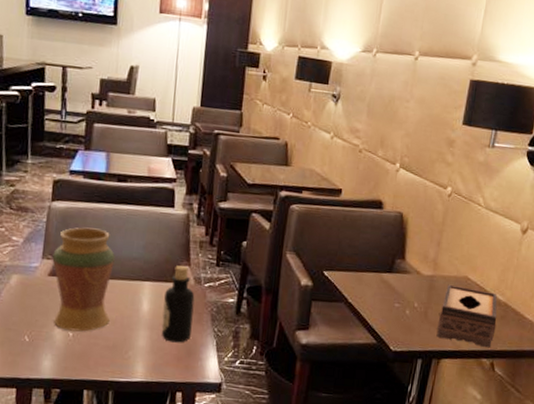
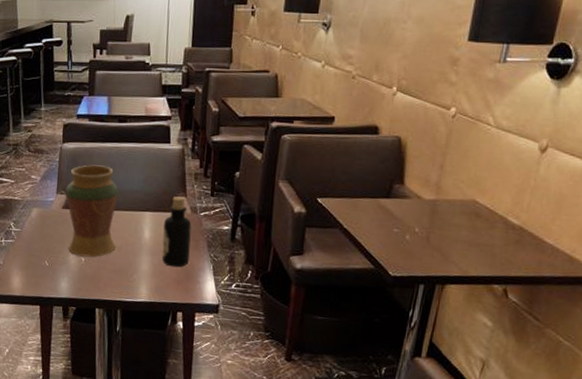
tissue box: present [436,284,498,348] -> none [440,208,511,274]

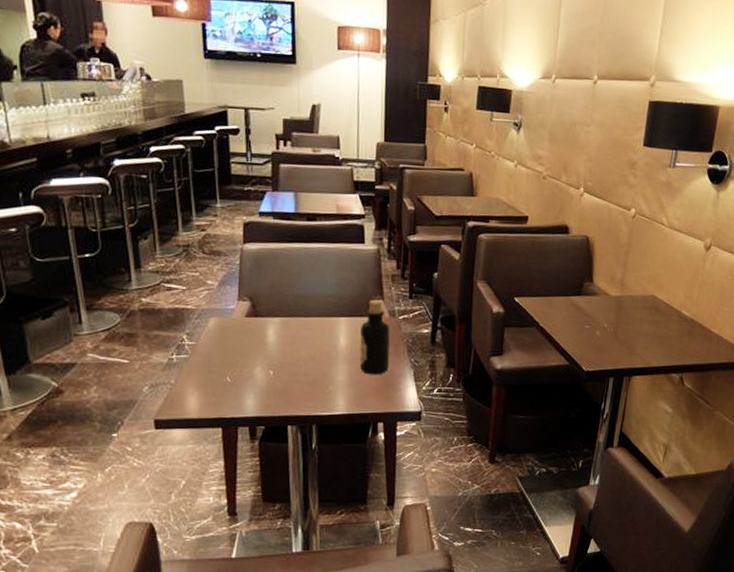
decorative vase: present [65,165,119,257] -> none [248,267,309,370]

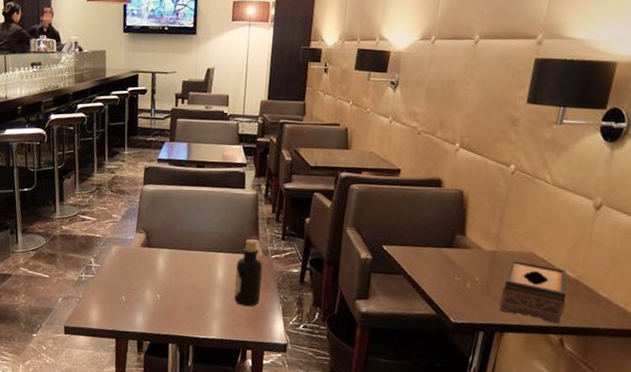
tissue box: none [626,303,685,363] -> present [499,259,567,324]

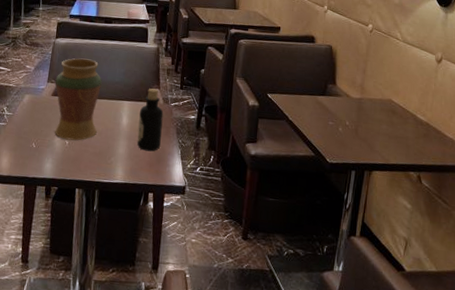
decorative vase: none [144,206,195,294] -> present [55,58,102,141]
tissue box: present [499,259,567,324] -> none [367,106,420,163]

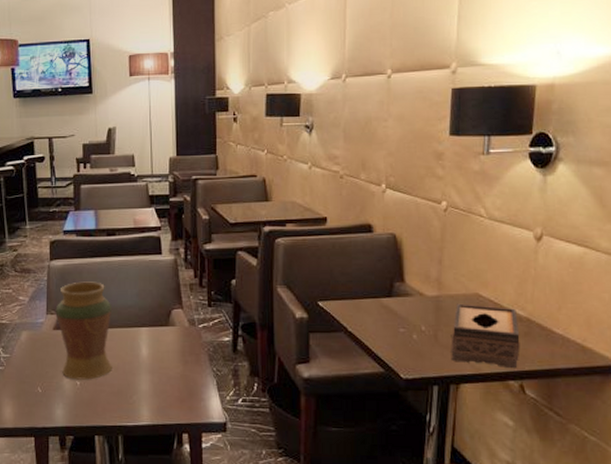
bottle: present [137,88,164,152] -> none [162,308,191,385]
tissue box: none [367,106,420,163] -> present [451,303,520,369]

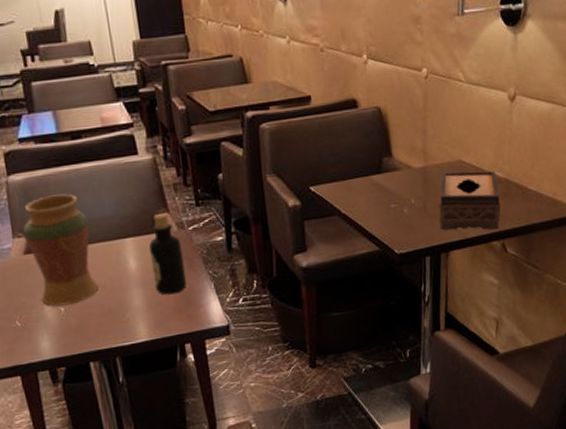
bottle: none [162,308,191,385] -> present [149,212,186,295]

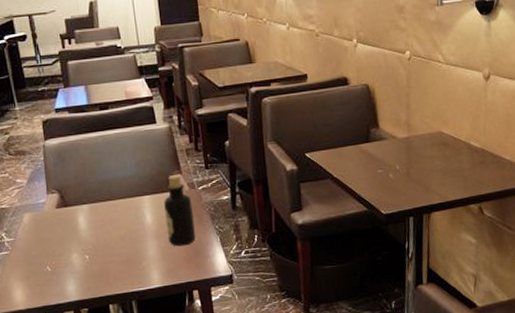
decorative vase: present [22,194,99,307] -> none [56,156,119,255]
tissue box: present [439,171,501,230] -> none [421,141,478,195]

